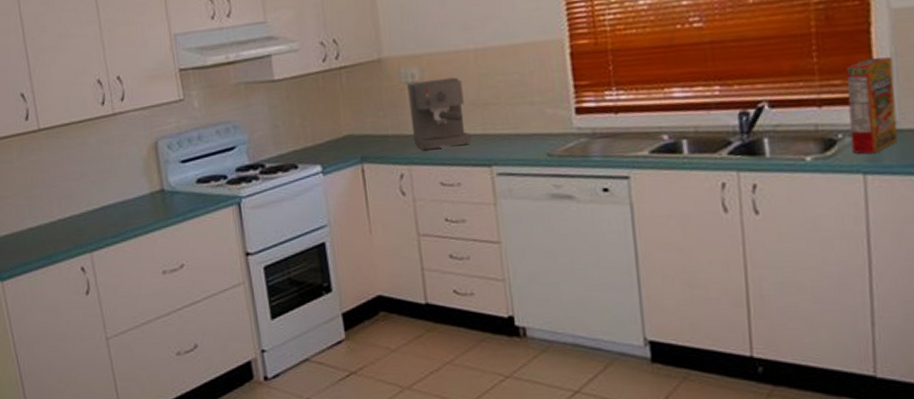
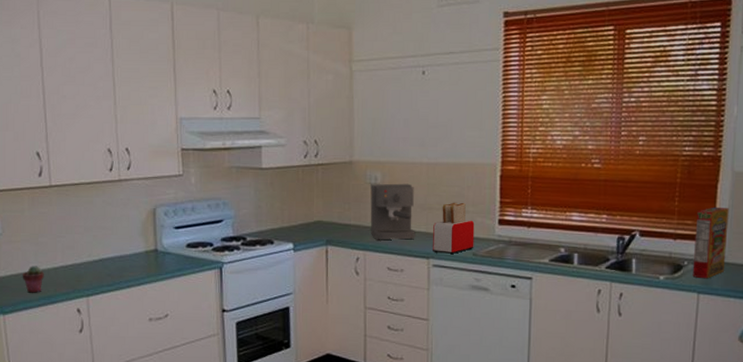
potted succulent: none [17,222,42,254] -> present [22,266,44,293]
toaster: none [492,92,548,159] -> present [433,202,475,255]

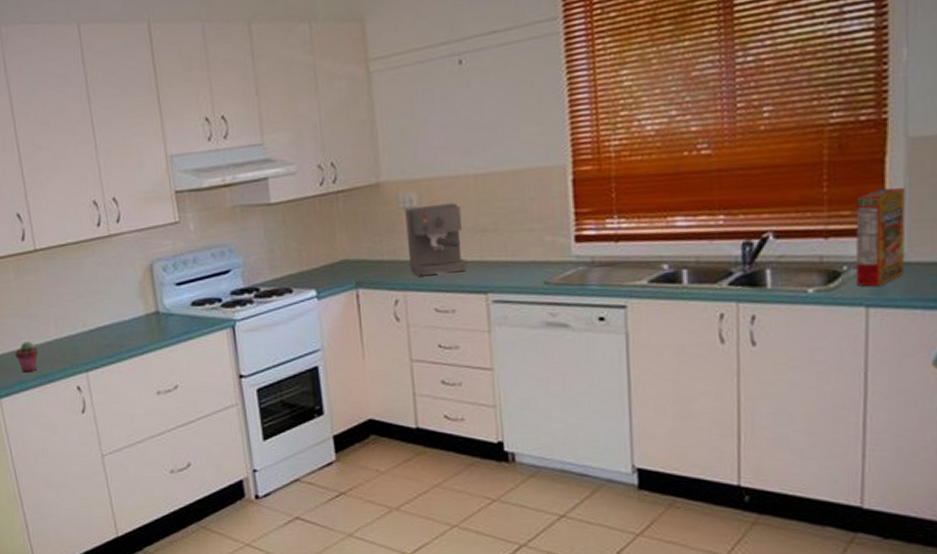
toaster: present [433,202,475,255] -> none [489,218,545,286]

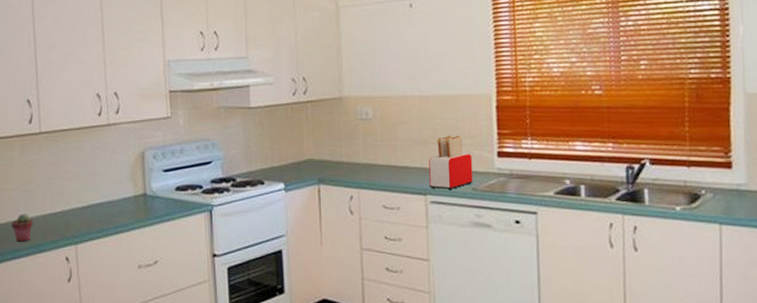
coffee maker: present [405,202,467,277] -> none [362,118,411,178]
toaster: none [489,218,545,286] -> present [429,135,473,190]
cereal box: present [855,188,906,287] -> none [710,131,747,209]

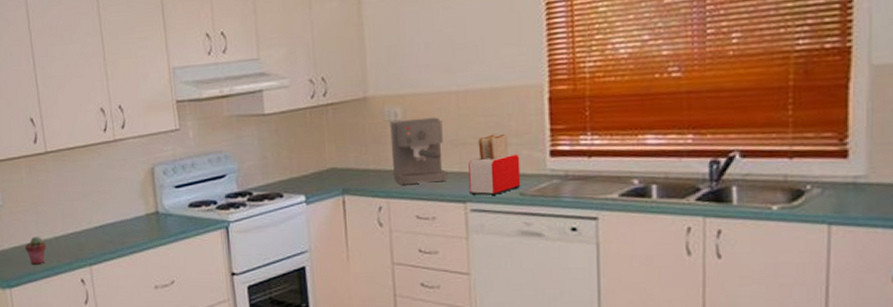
coffee maker: none [362,118,411,178] -> present [390,117,448,186]

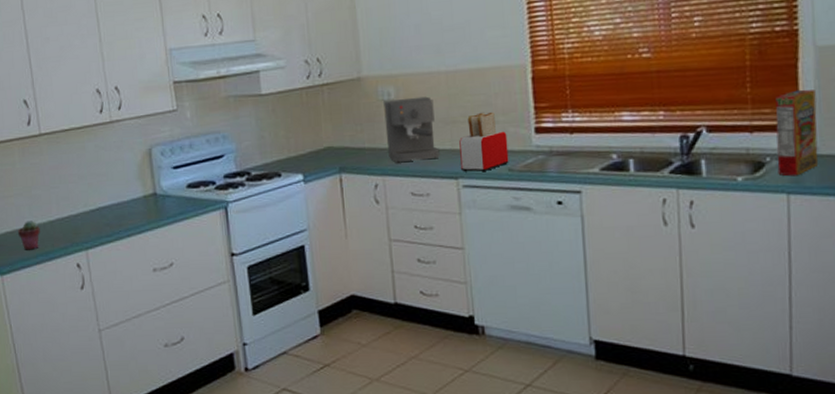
cereal box: none [819,112,868,206] -> present [775,89,819,176]

